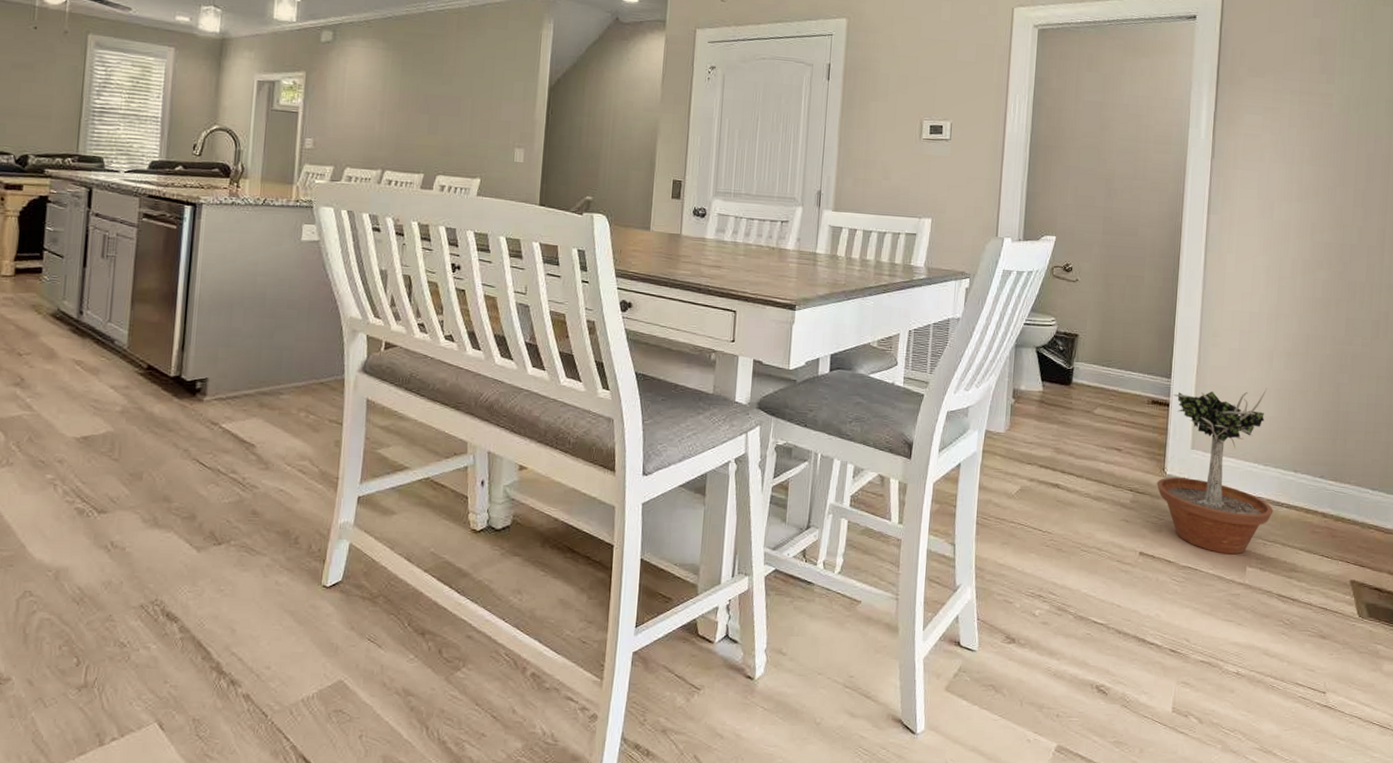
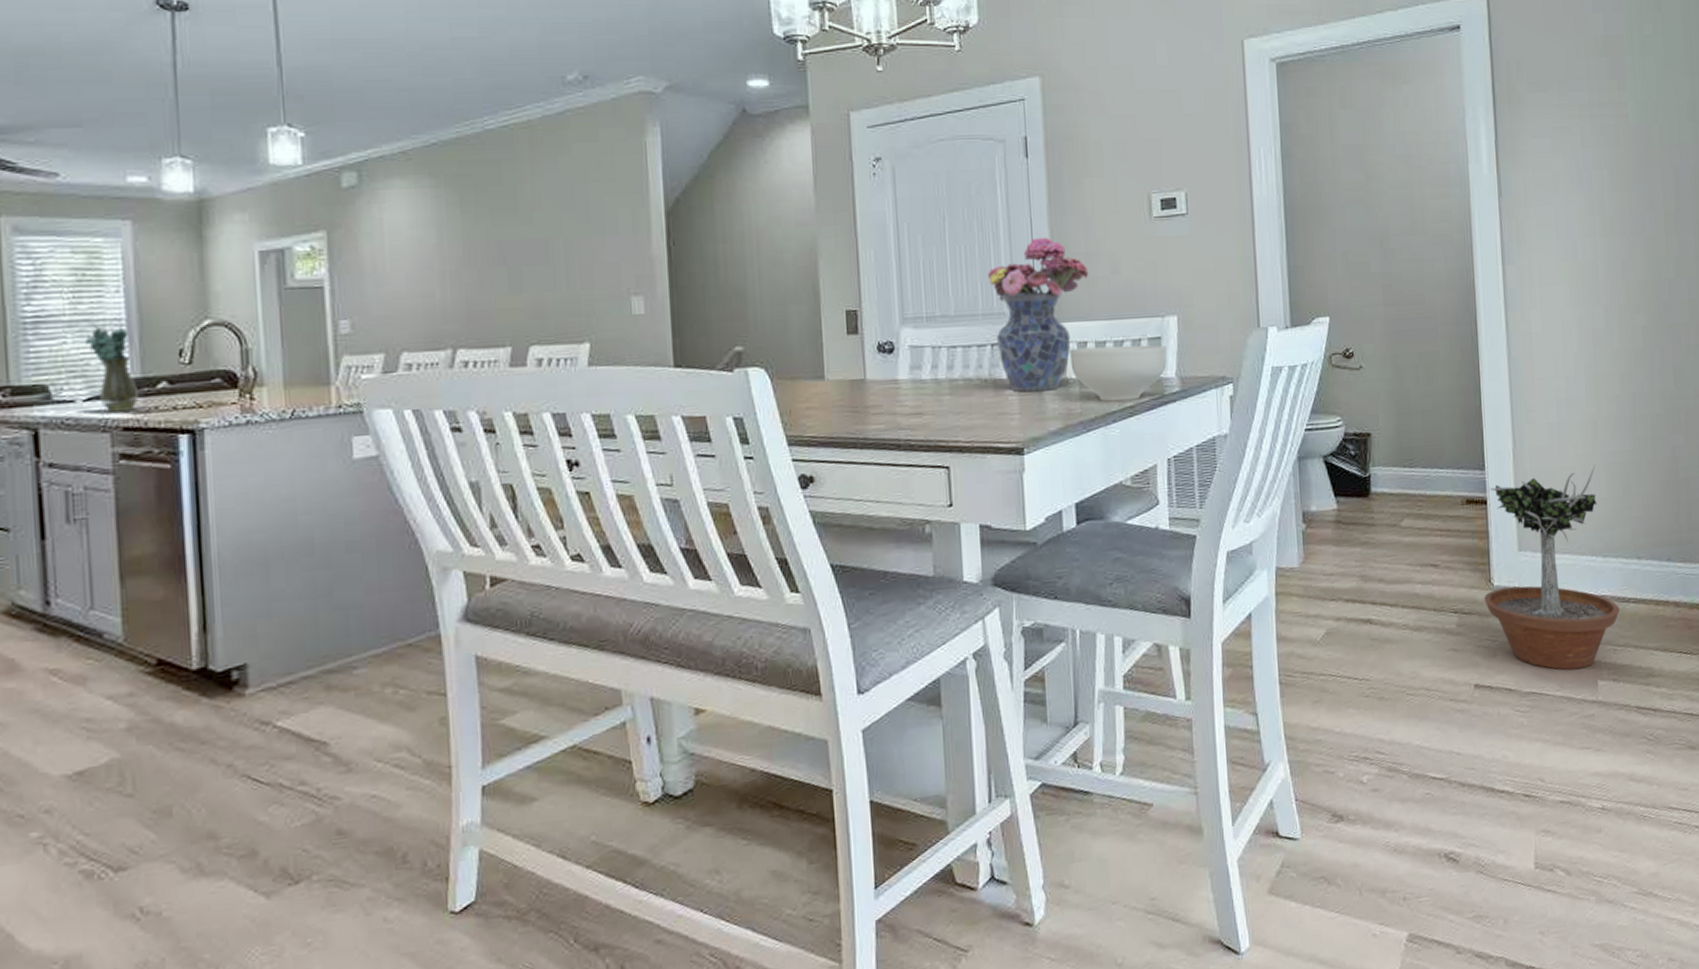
vase: none [132,119,163,184] -> present [85,325,140,413]
flower arrangement: none [785,143,866,265] -> present [987,237,1089,394]
bowl: none [841,233,919,280] -> present [1070,345,1167,402]

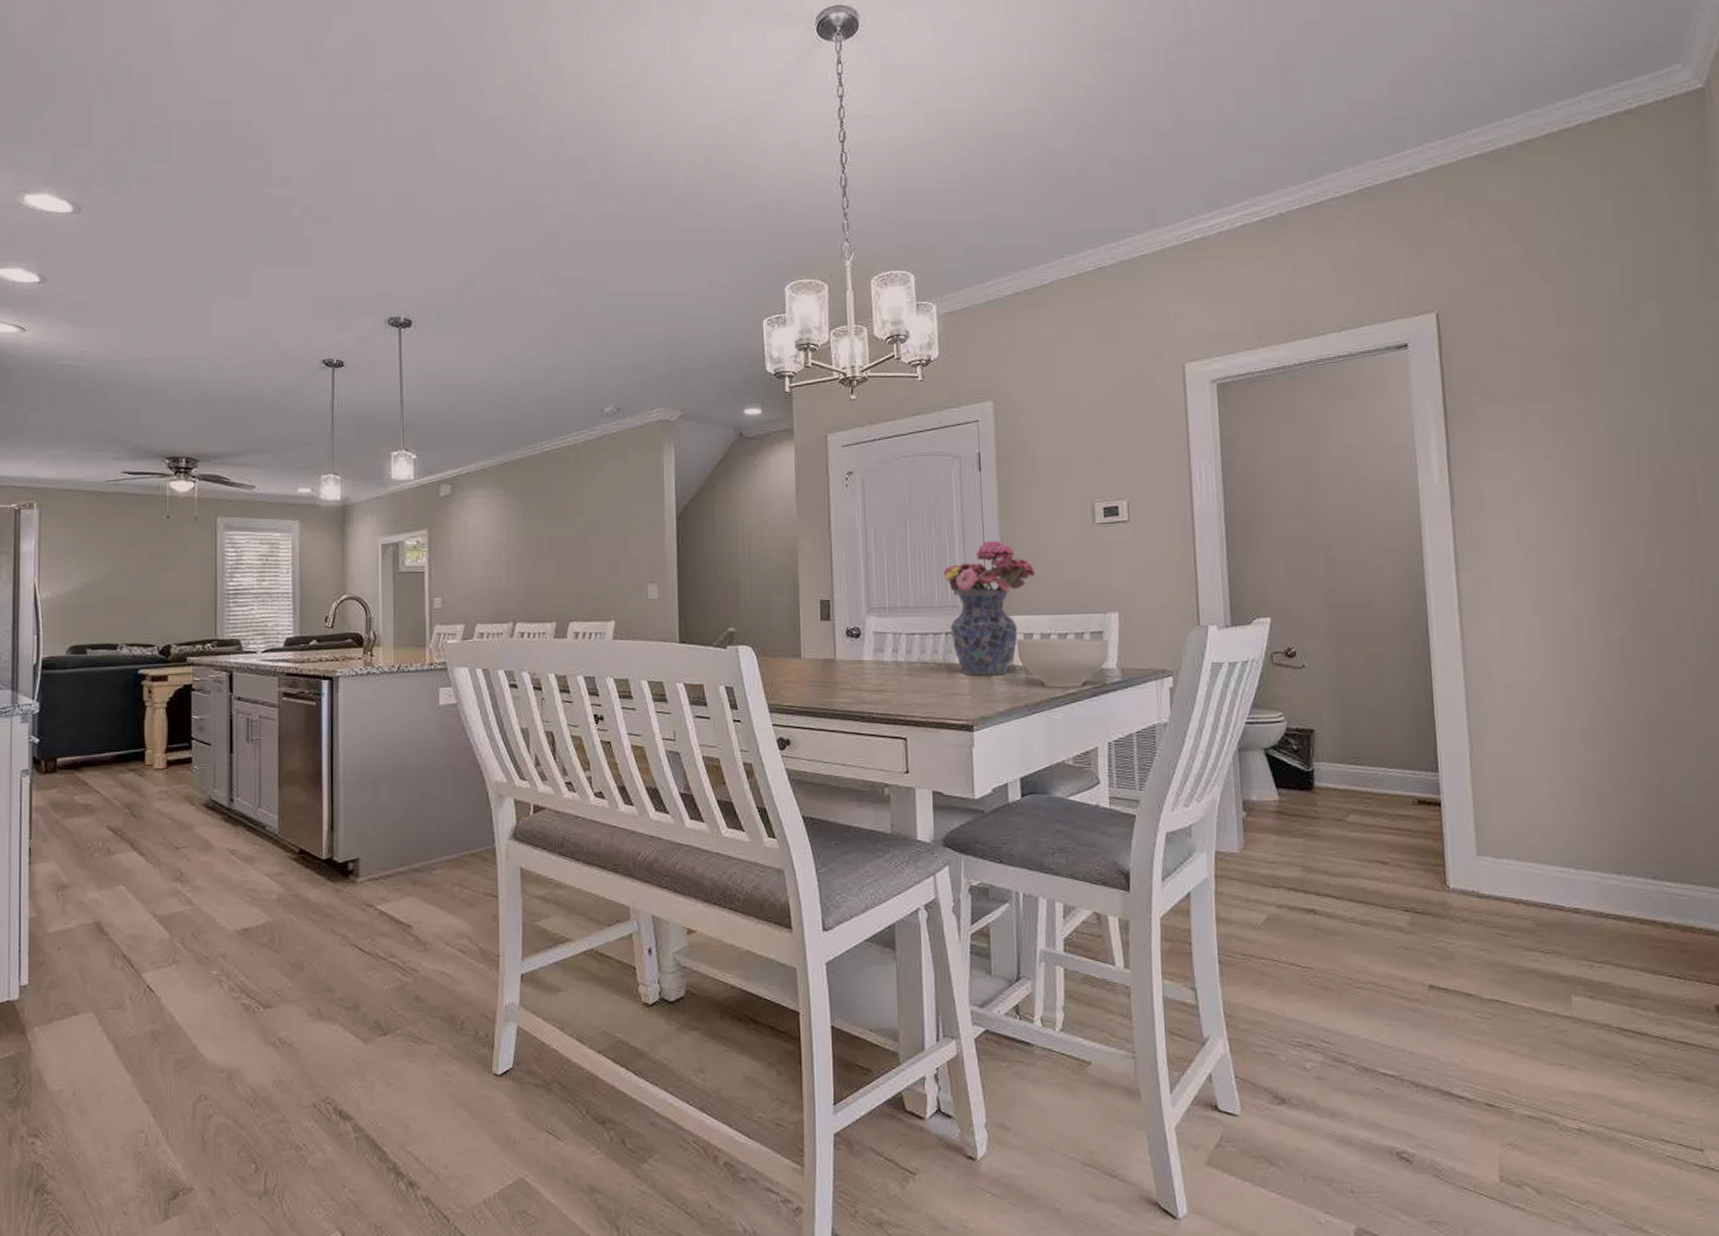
vase: present [85,325,140,413] -> none [266,596,298,662]
potted tree: present [1484,464,1620,670] -> none [1438,773,1597,982]

